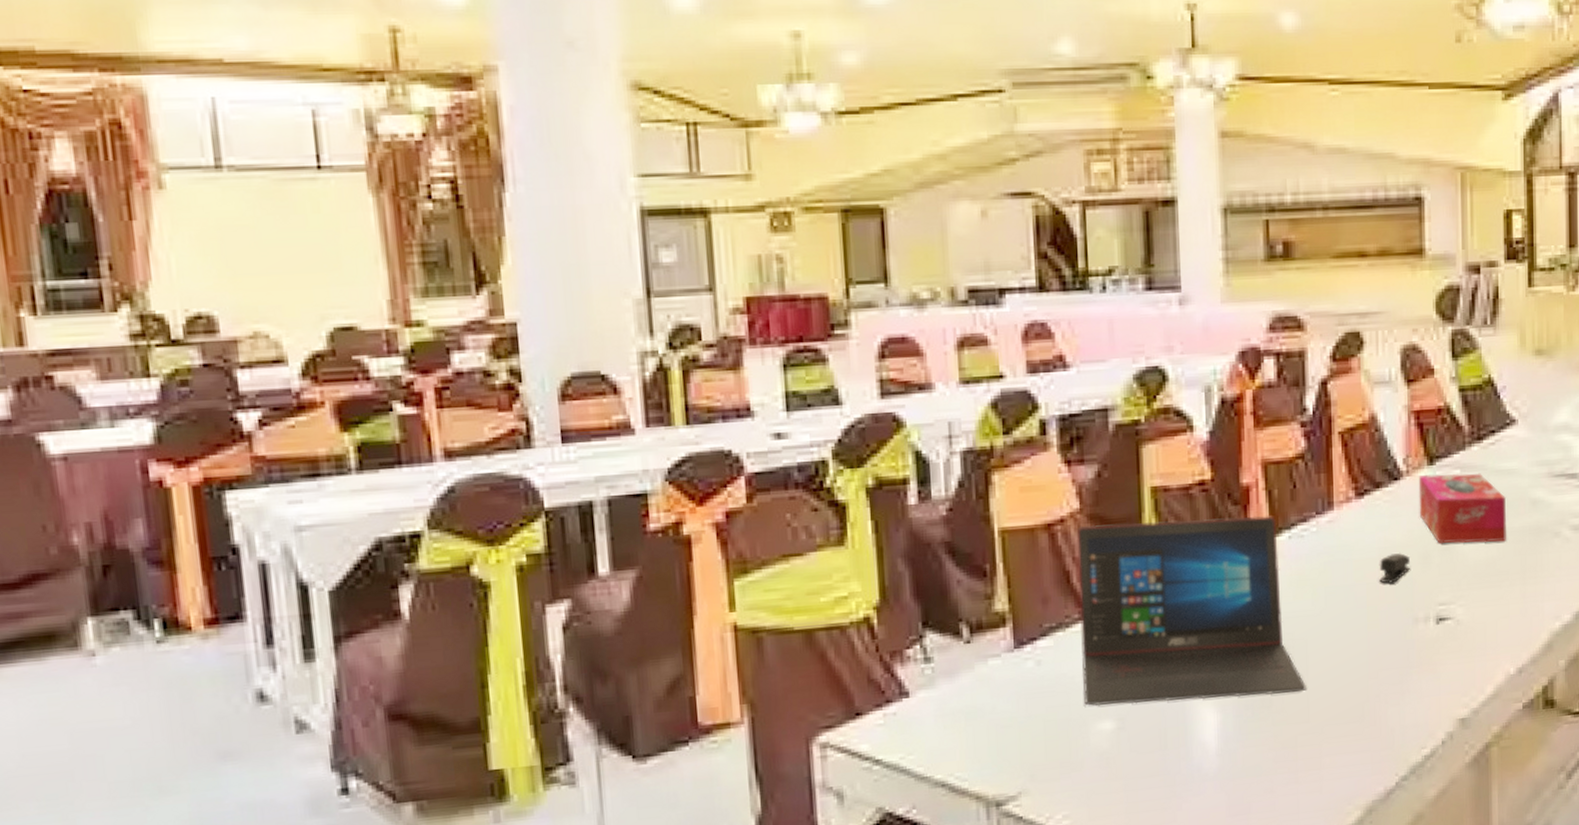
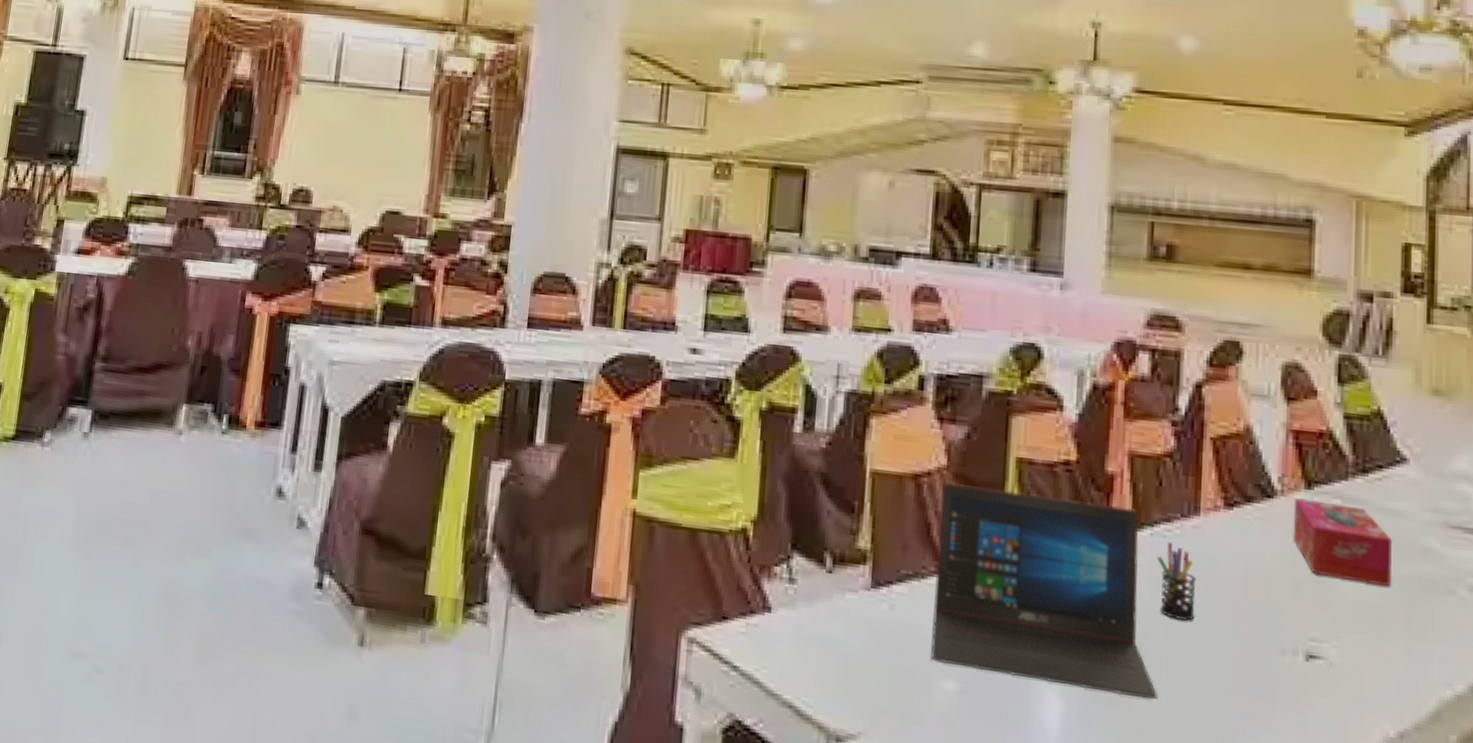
pen holder: none [1297,541,1335,614] -> present [1157,542,1196,621]
stapler: present [1379,552,1411,584] -> none [1244,574,1281,606]

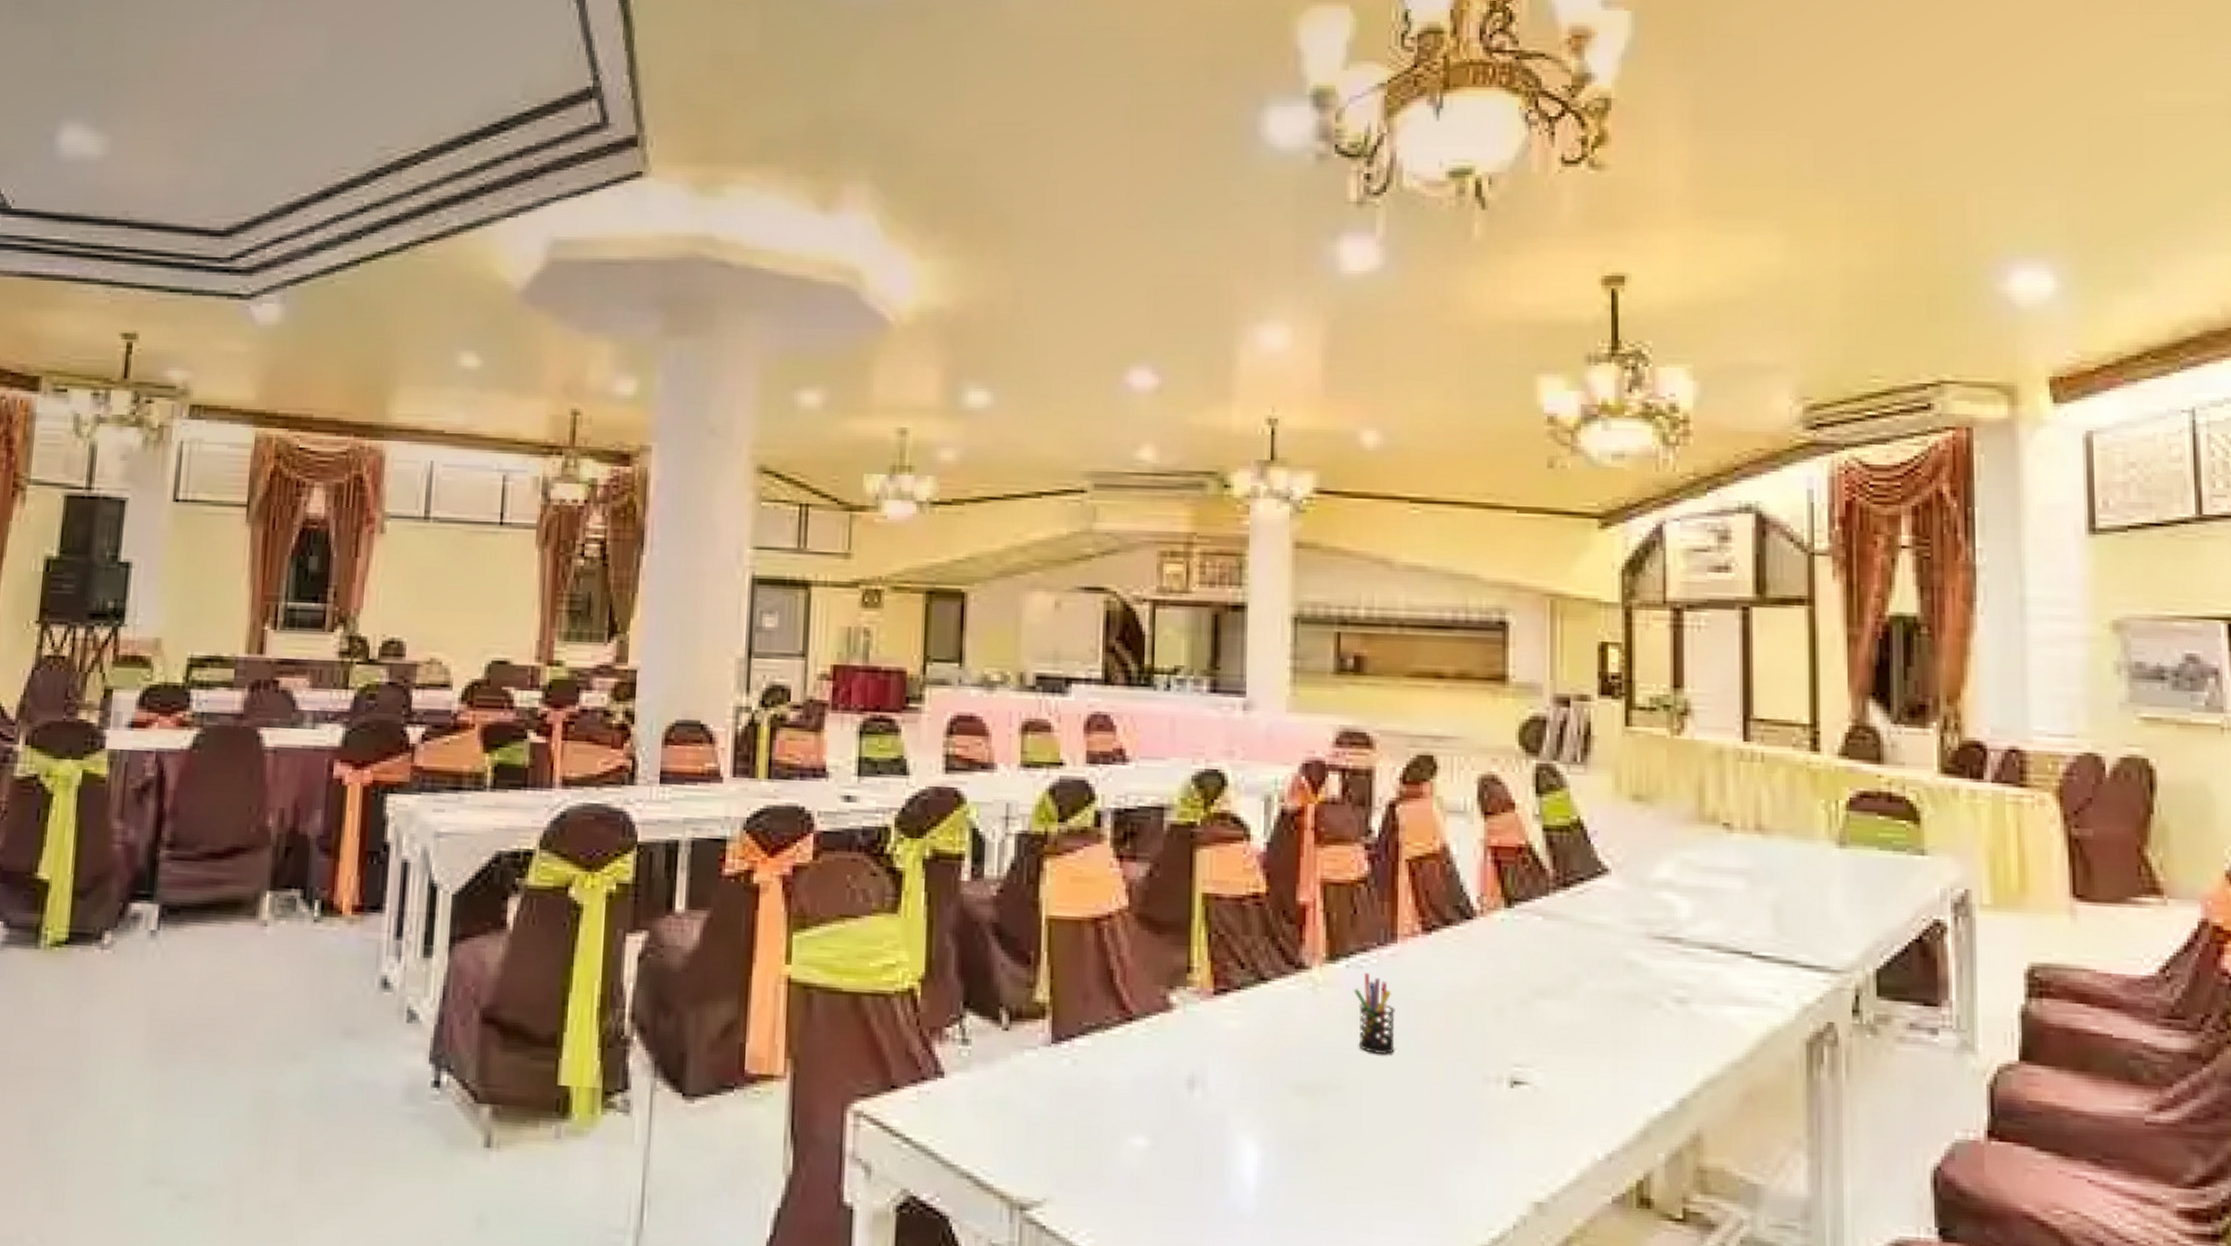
laptop: present [931,481,1159,700] -> none [1118,924,1360,1141]
tissue box: present [1292,498,1392,587] -> none [1493,918,1595,1005]

